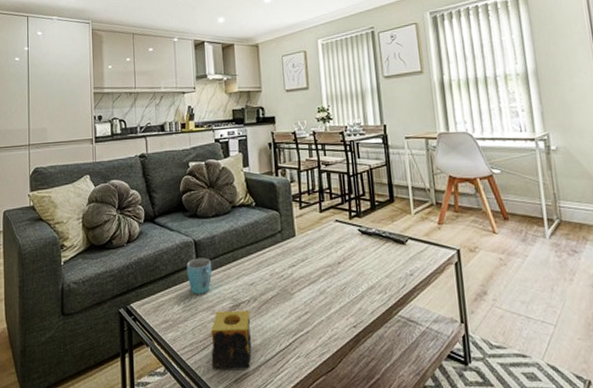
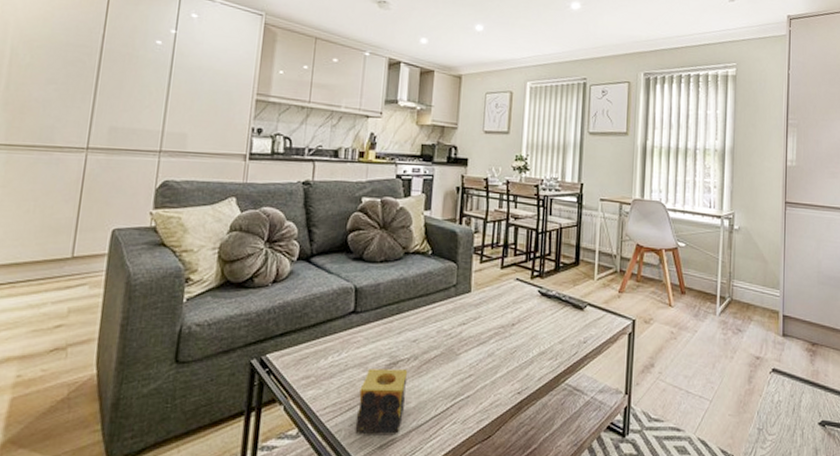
mug: present [186,258,212,294] -> none [341,307,372,348]

